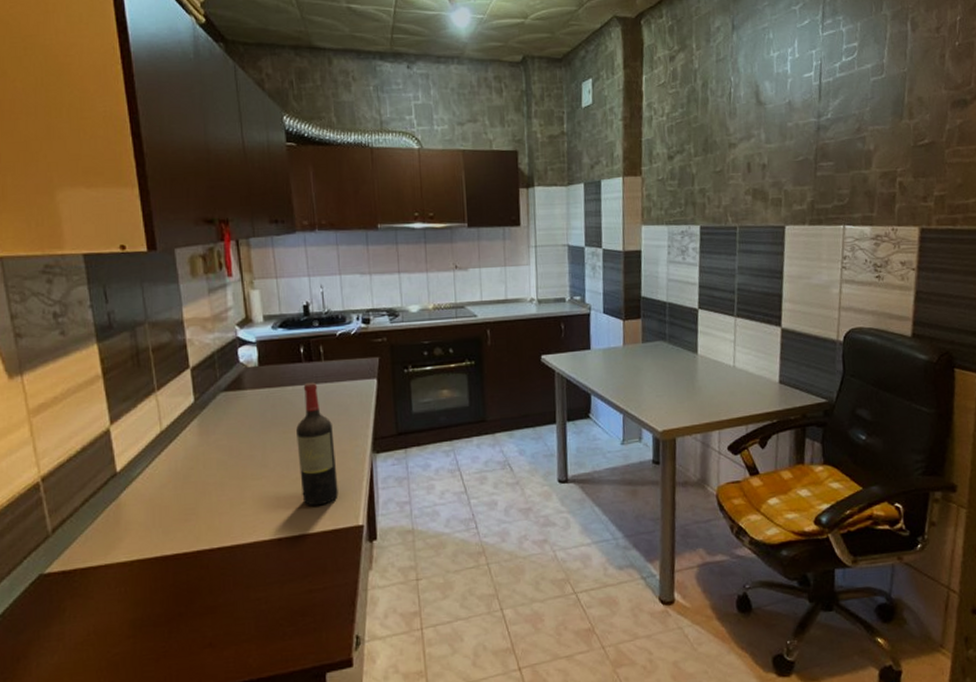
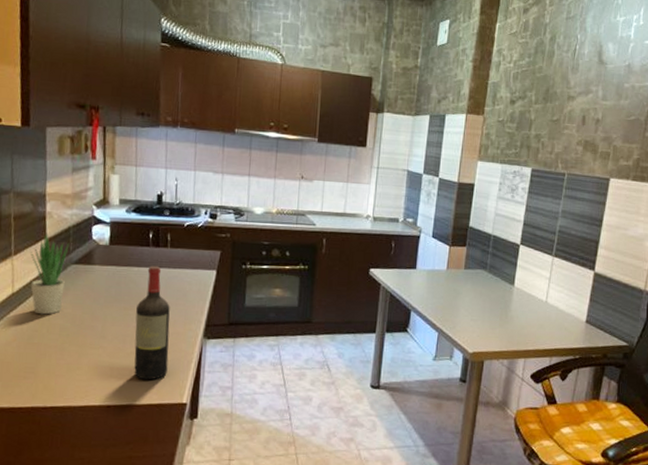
potted plant: none [175,360,216,451] -> present [30,231,70,315]

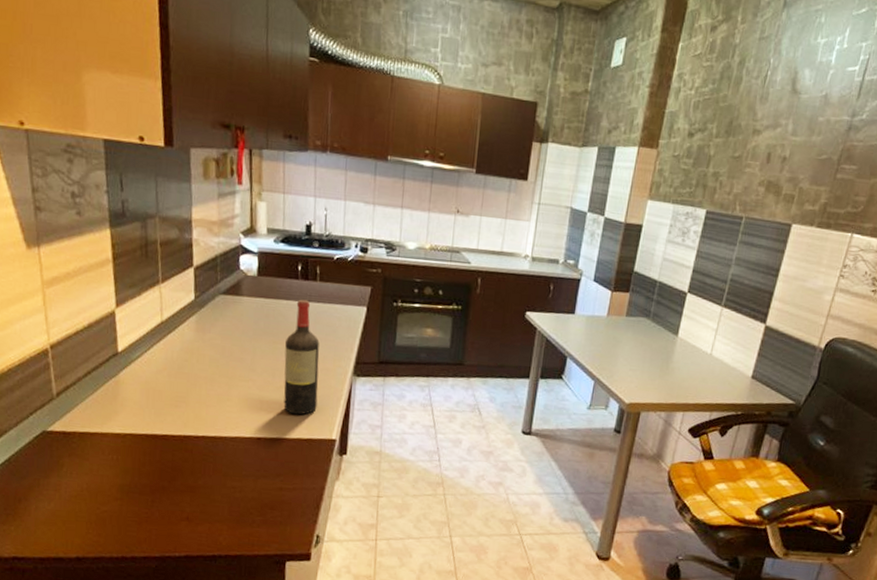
potted plant: present [30,231,70,315] -> none [178,259,217,345]

